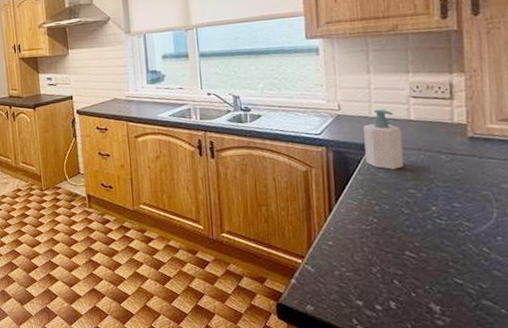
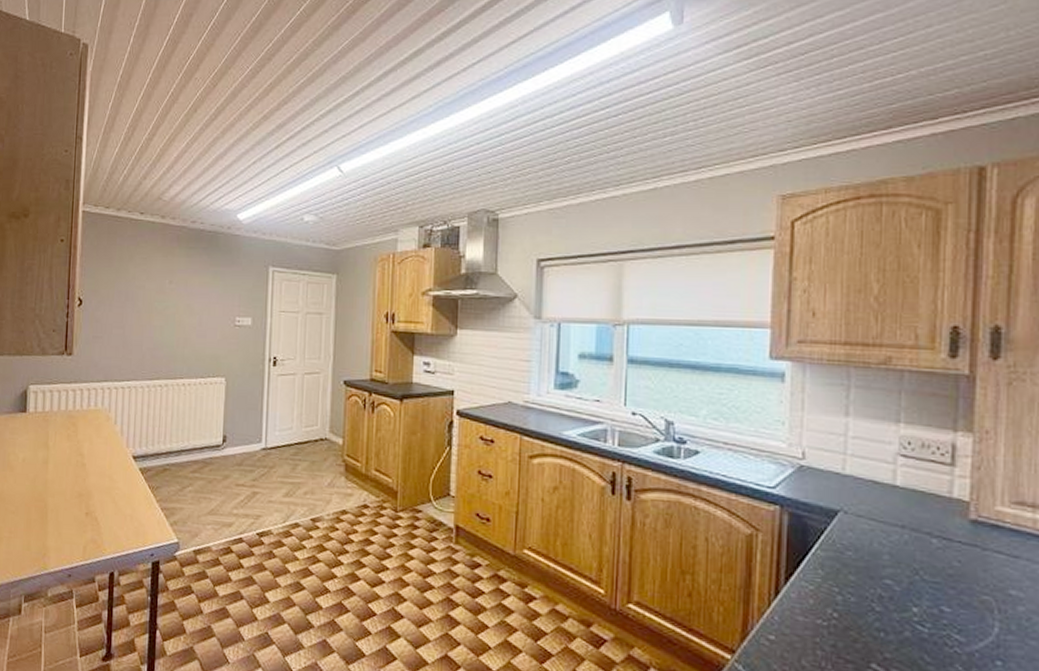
soap bottle: present [363,109,404,170] -> none [831,465,882,549]

